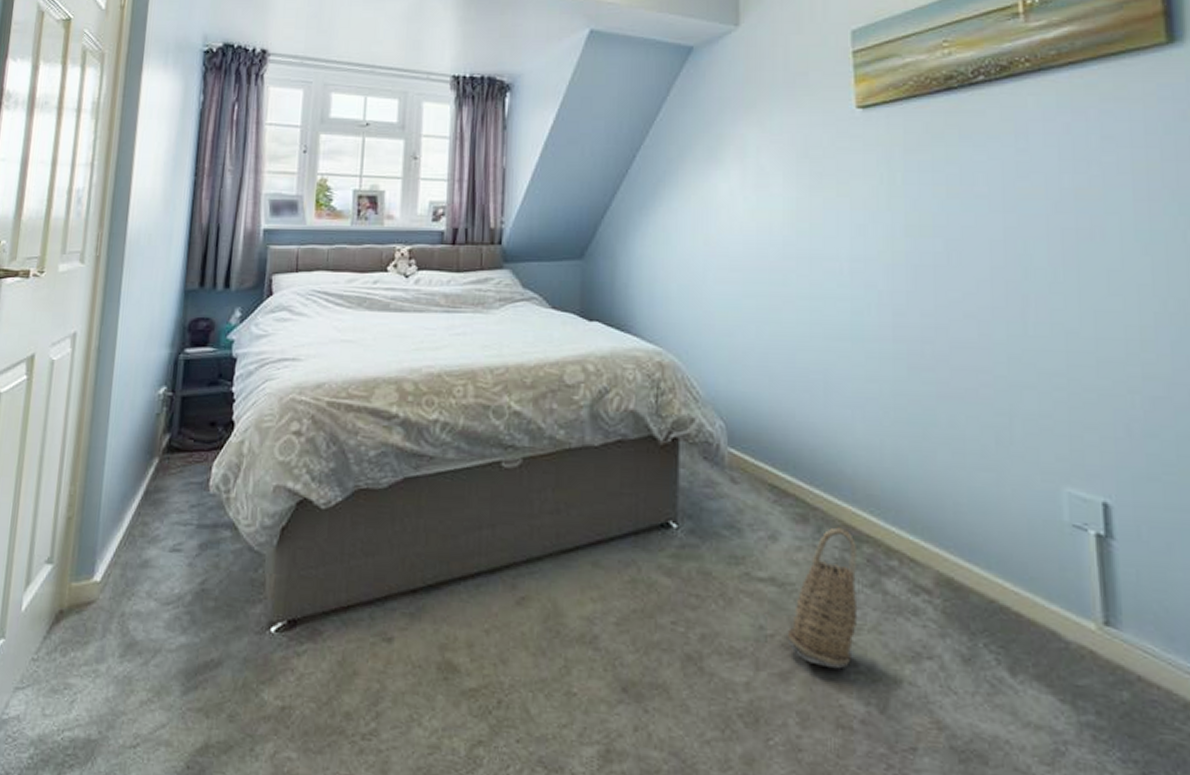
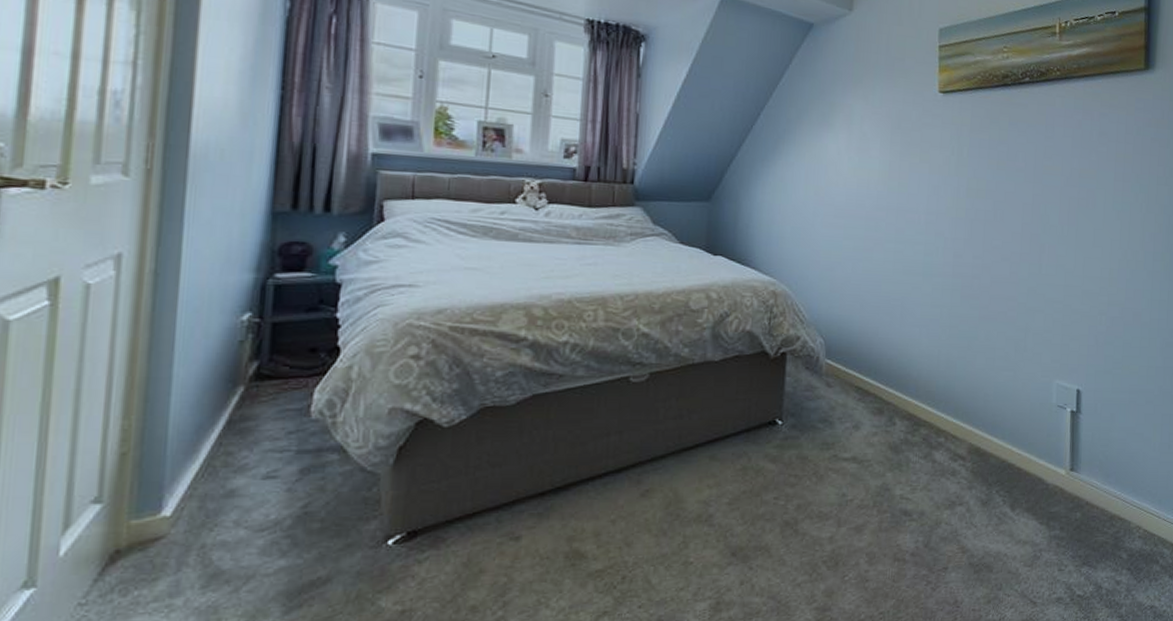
basket: present [787,527,858,669] -> none [862,416,917,520]

